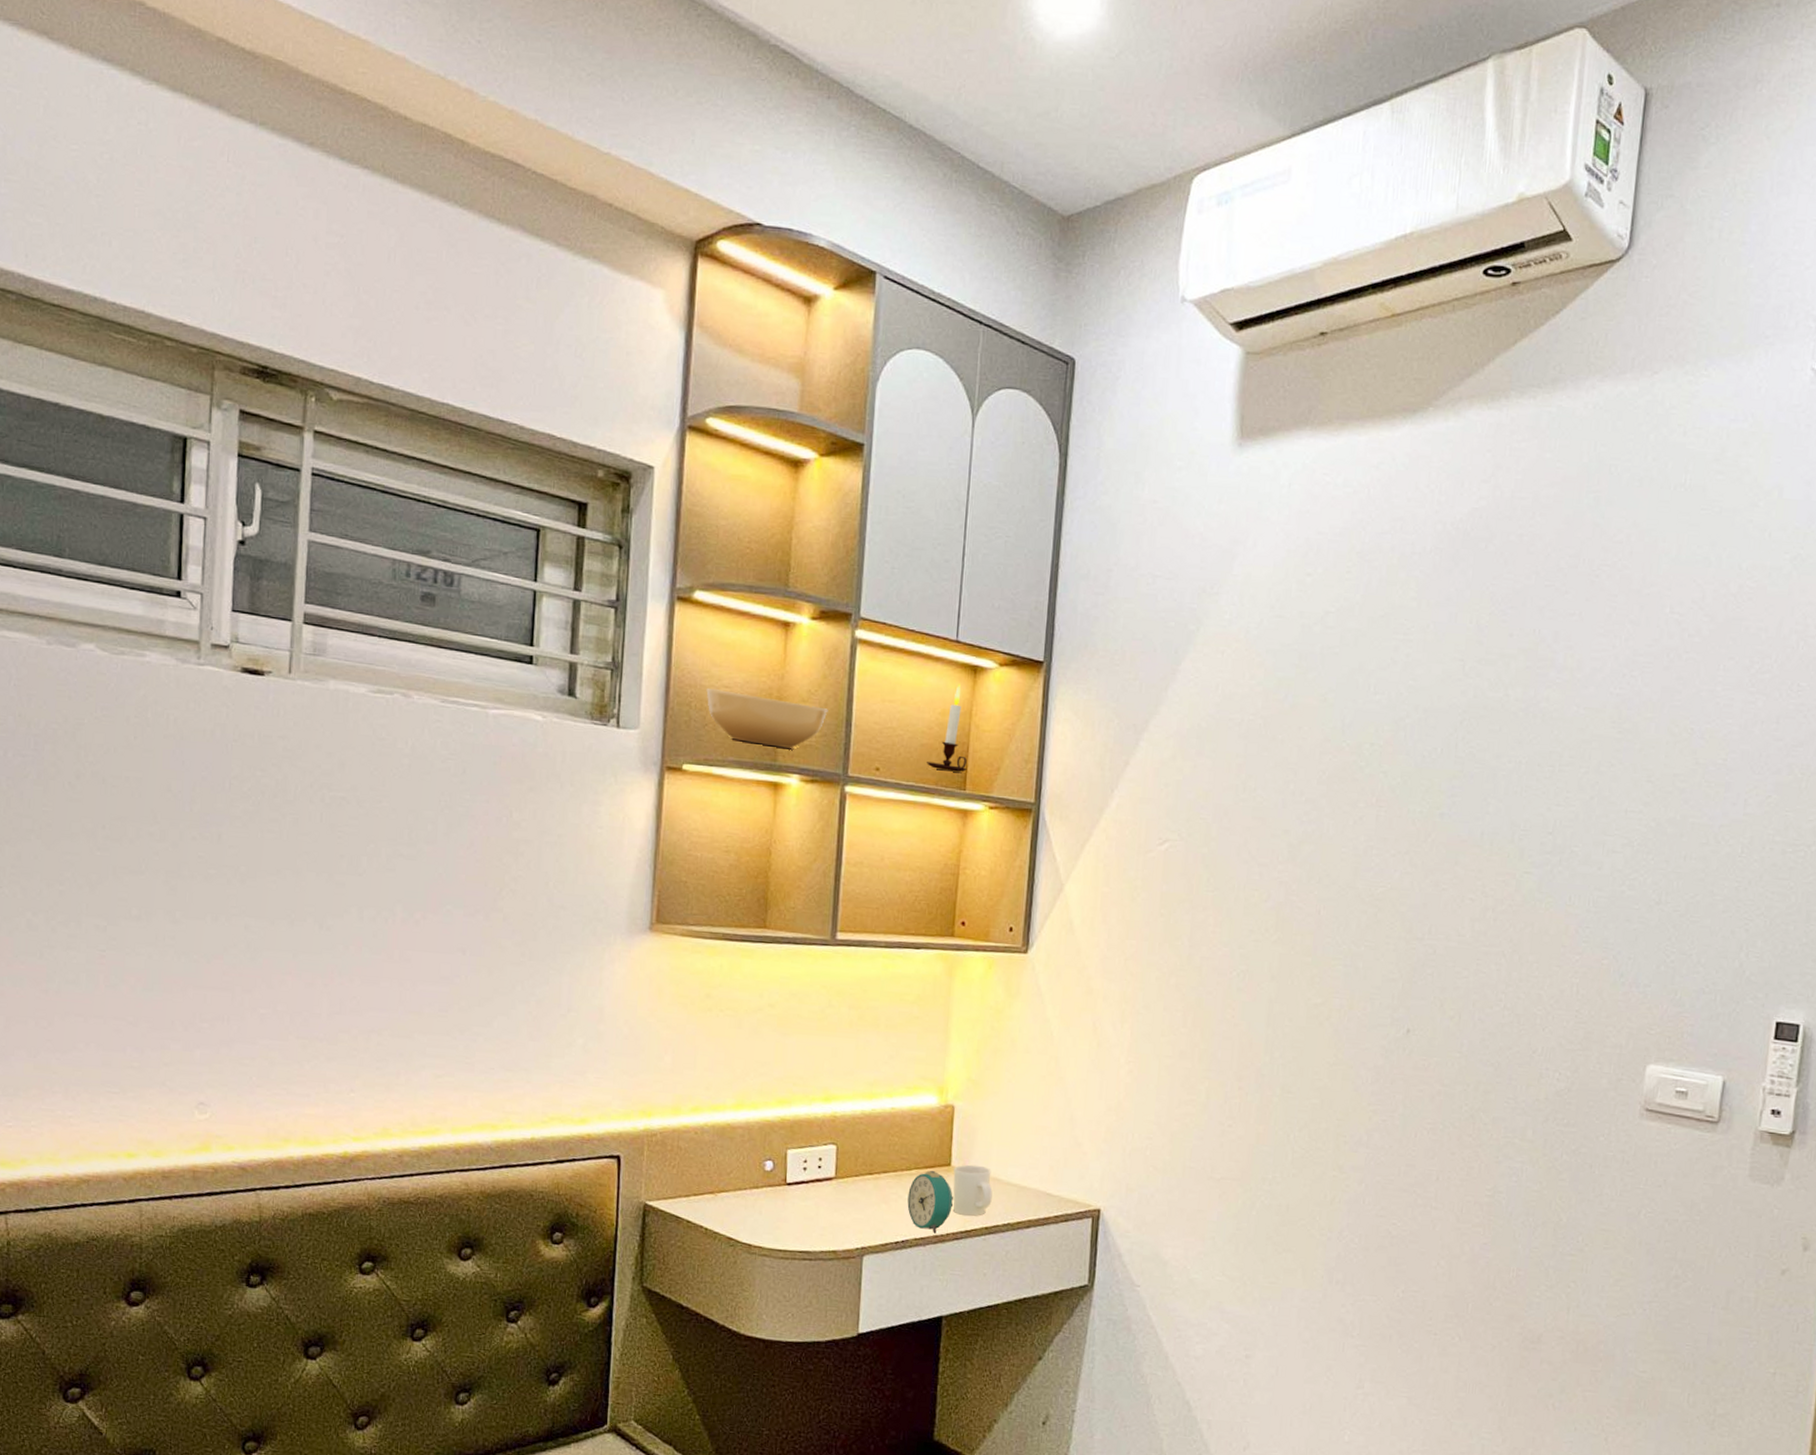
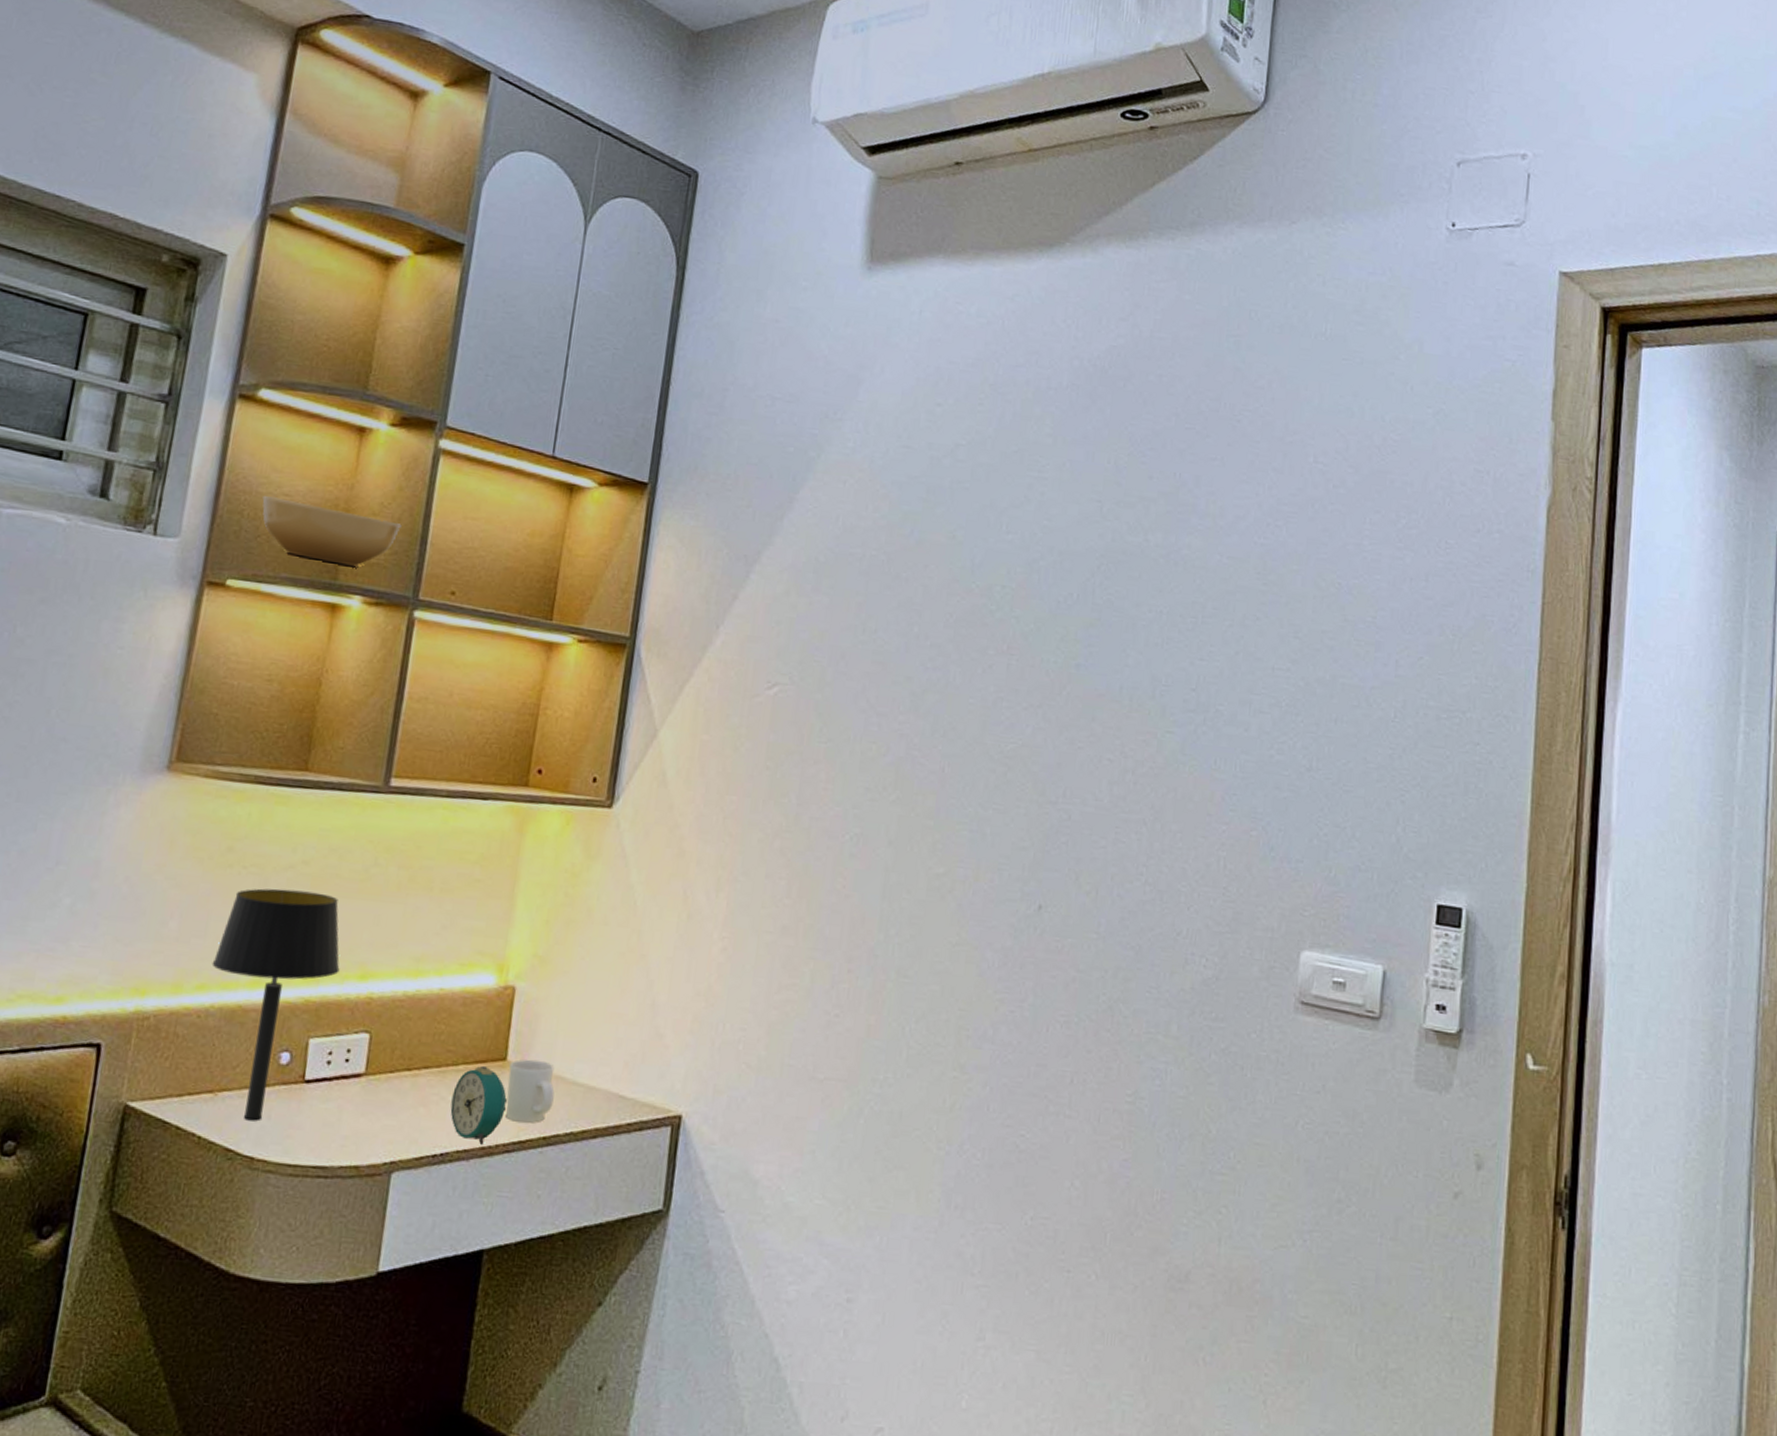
table lamp: none [702,1028,807,1216] -> present [212,888,340,1122]
candle: present [927,684,967,772] -> none [510,503,556,600]

